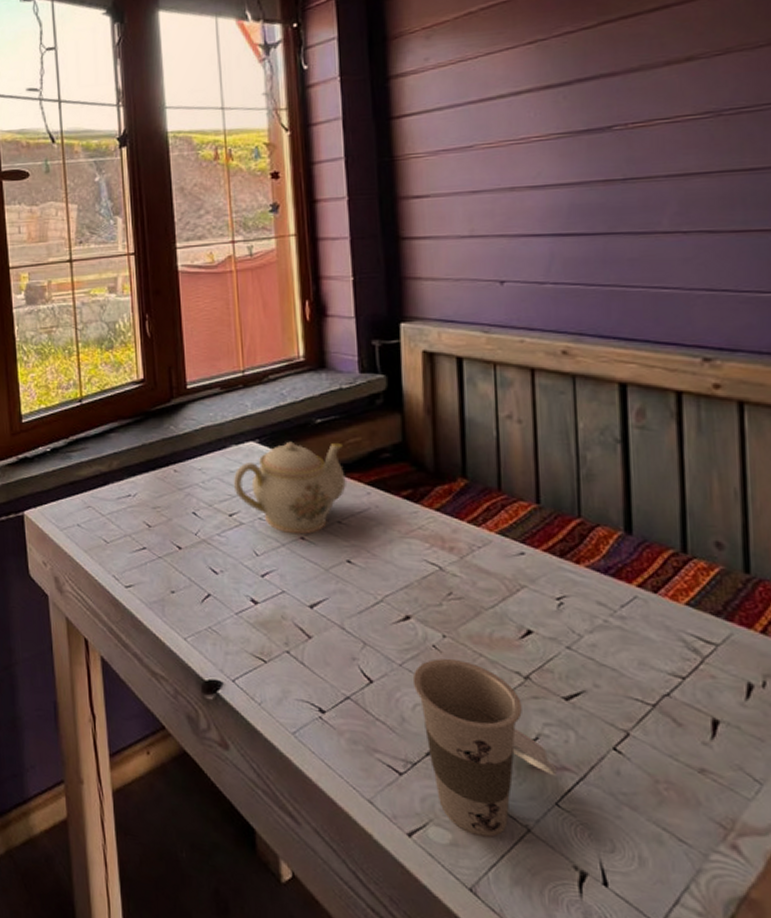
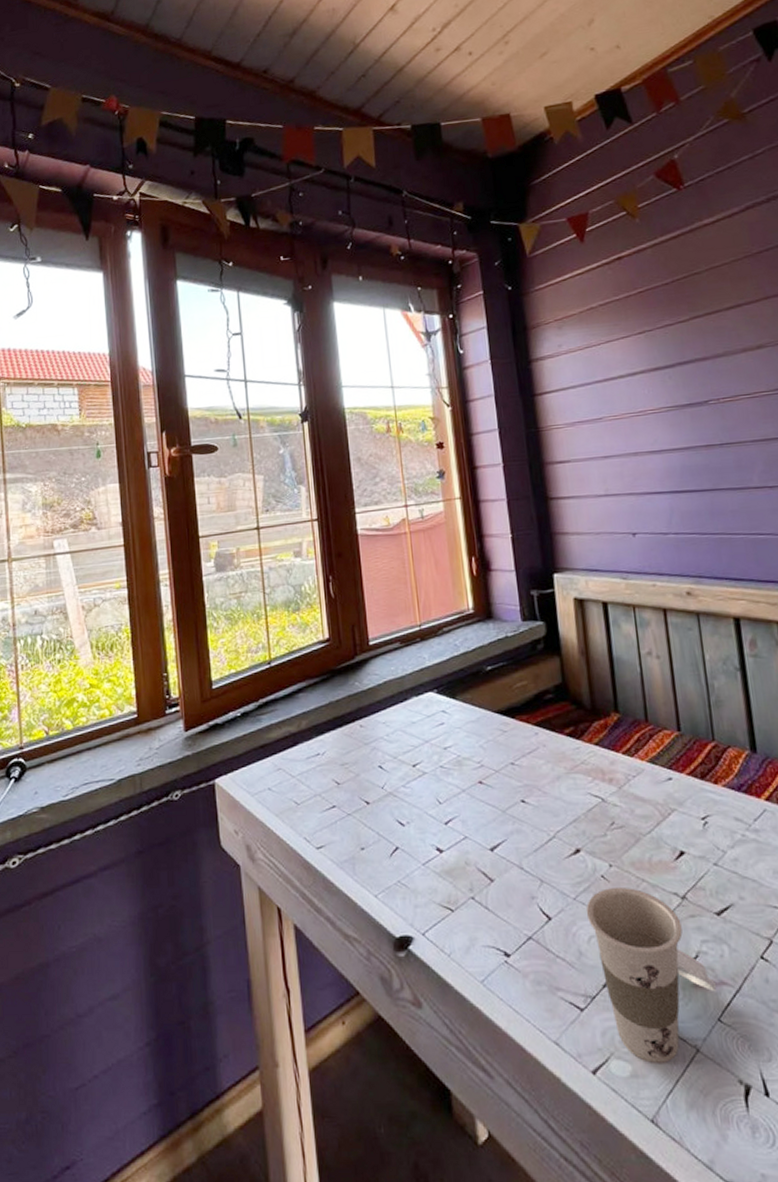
teapot: present [233,441,348,535] -> none [415,687,517,779]

